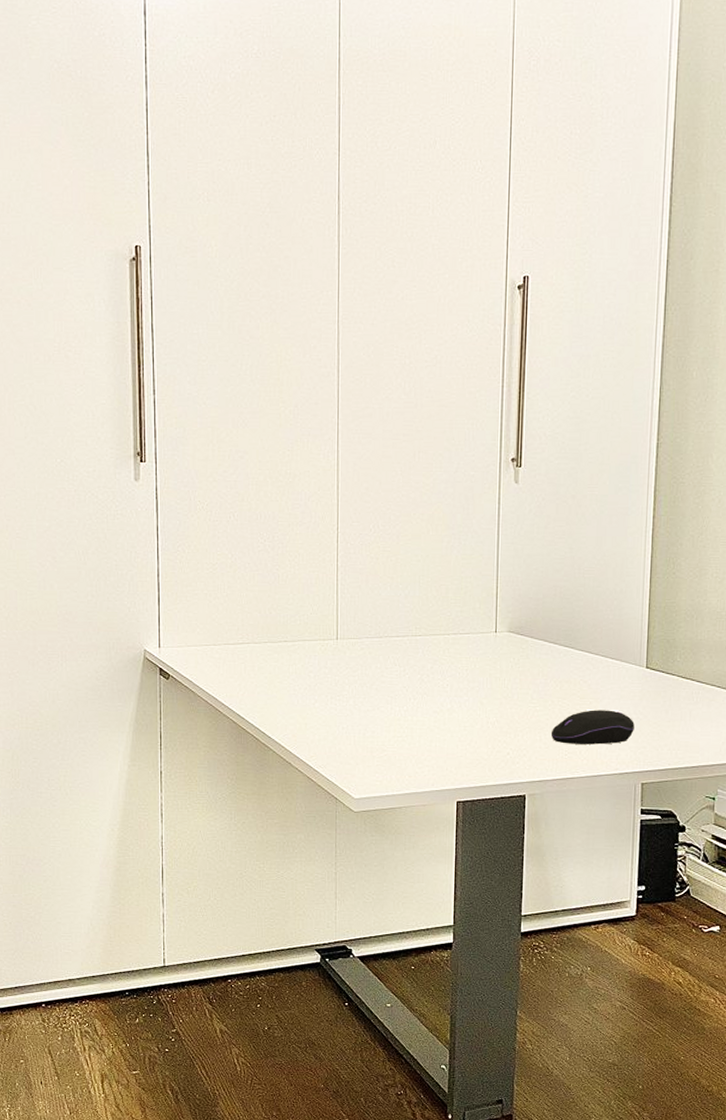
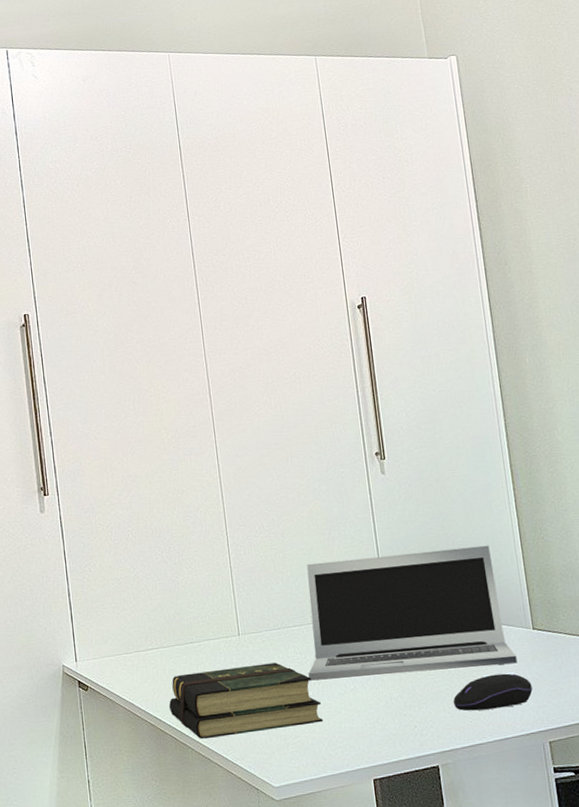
book: none [253,672,415,743] -> present [168,662,324,739]
laptop: none [405,571,624,701] -> present [306,545,518,681]

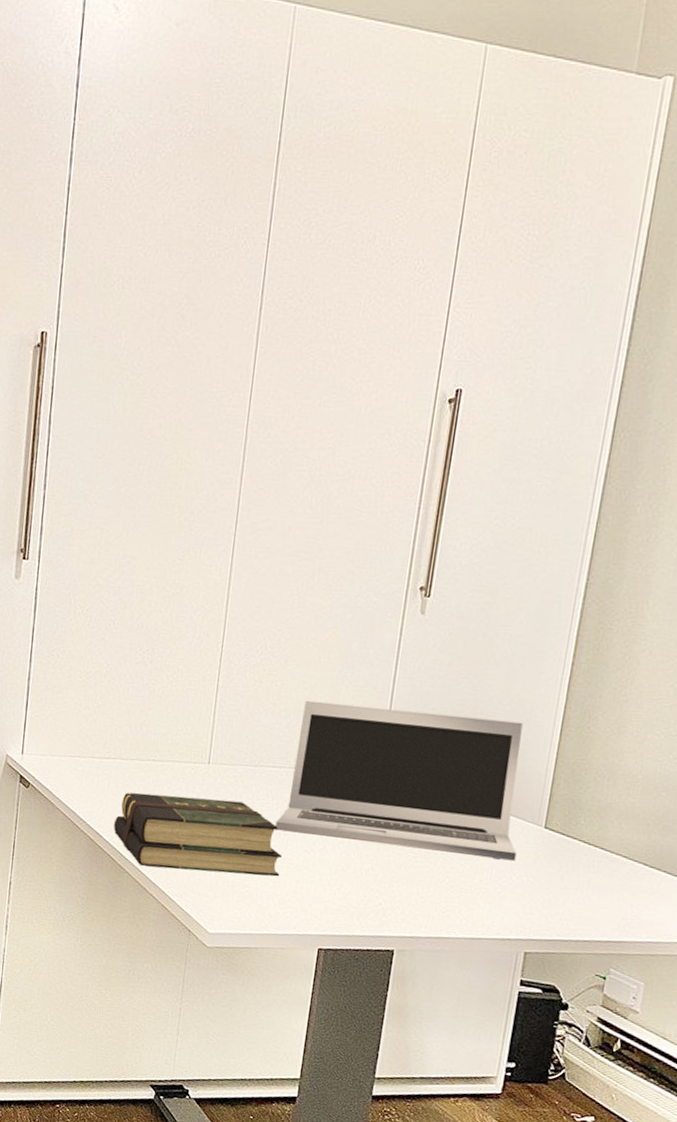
computer mouse: present [453,673,533,711] -> none [429,866,524,906]

